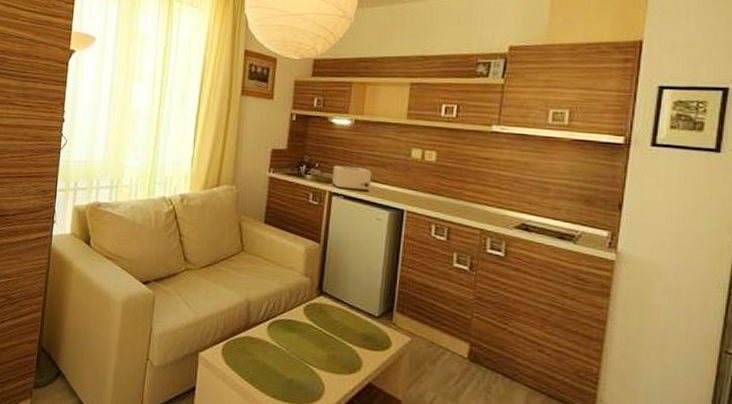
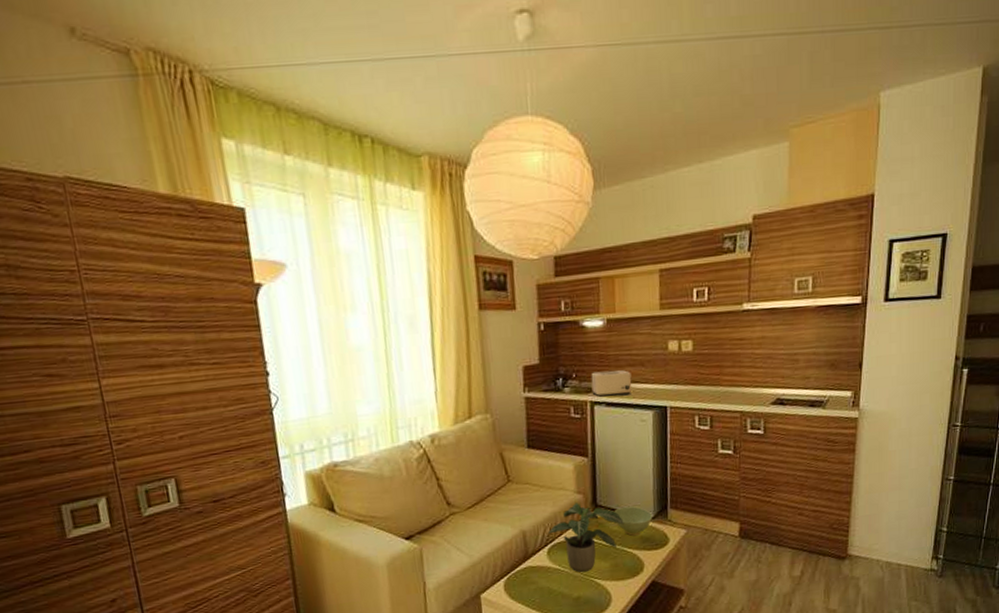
potted plant: none [270,285,347,356] -> present [547,503,624,572]
bowl: none [338,299,378,331] -> present [614,506,653,536]

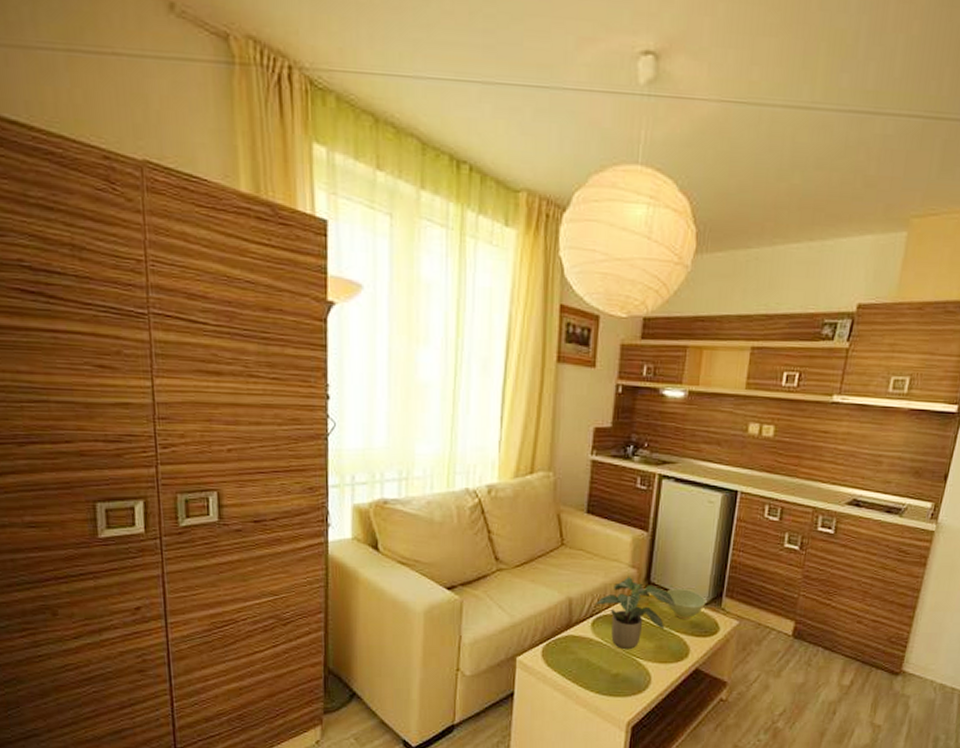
toaster: present [591,370,632,397] -> none [662,444,706,473]

